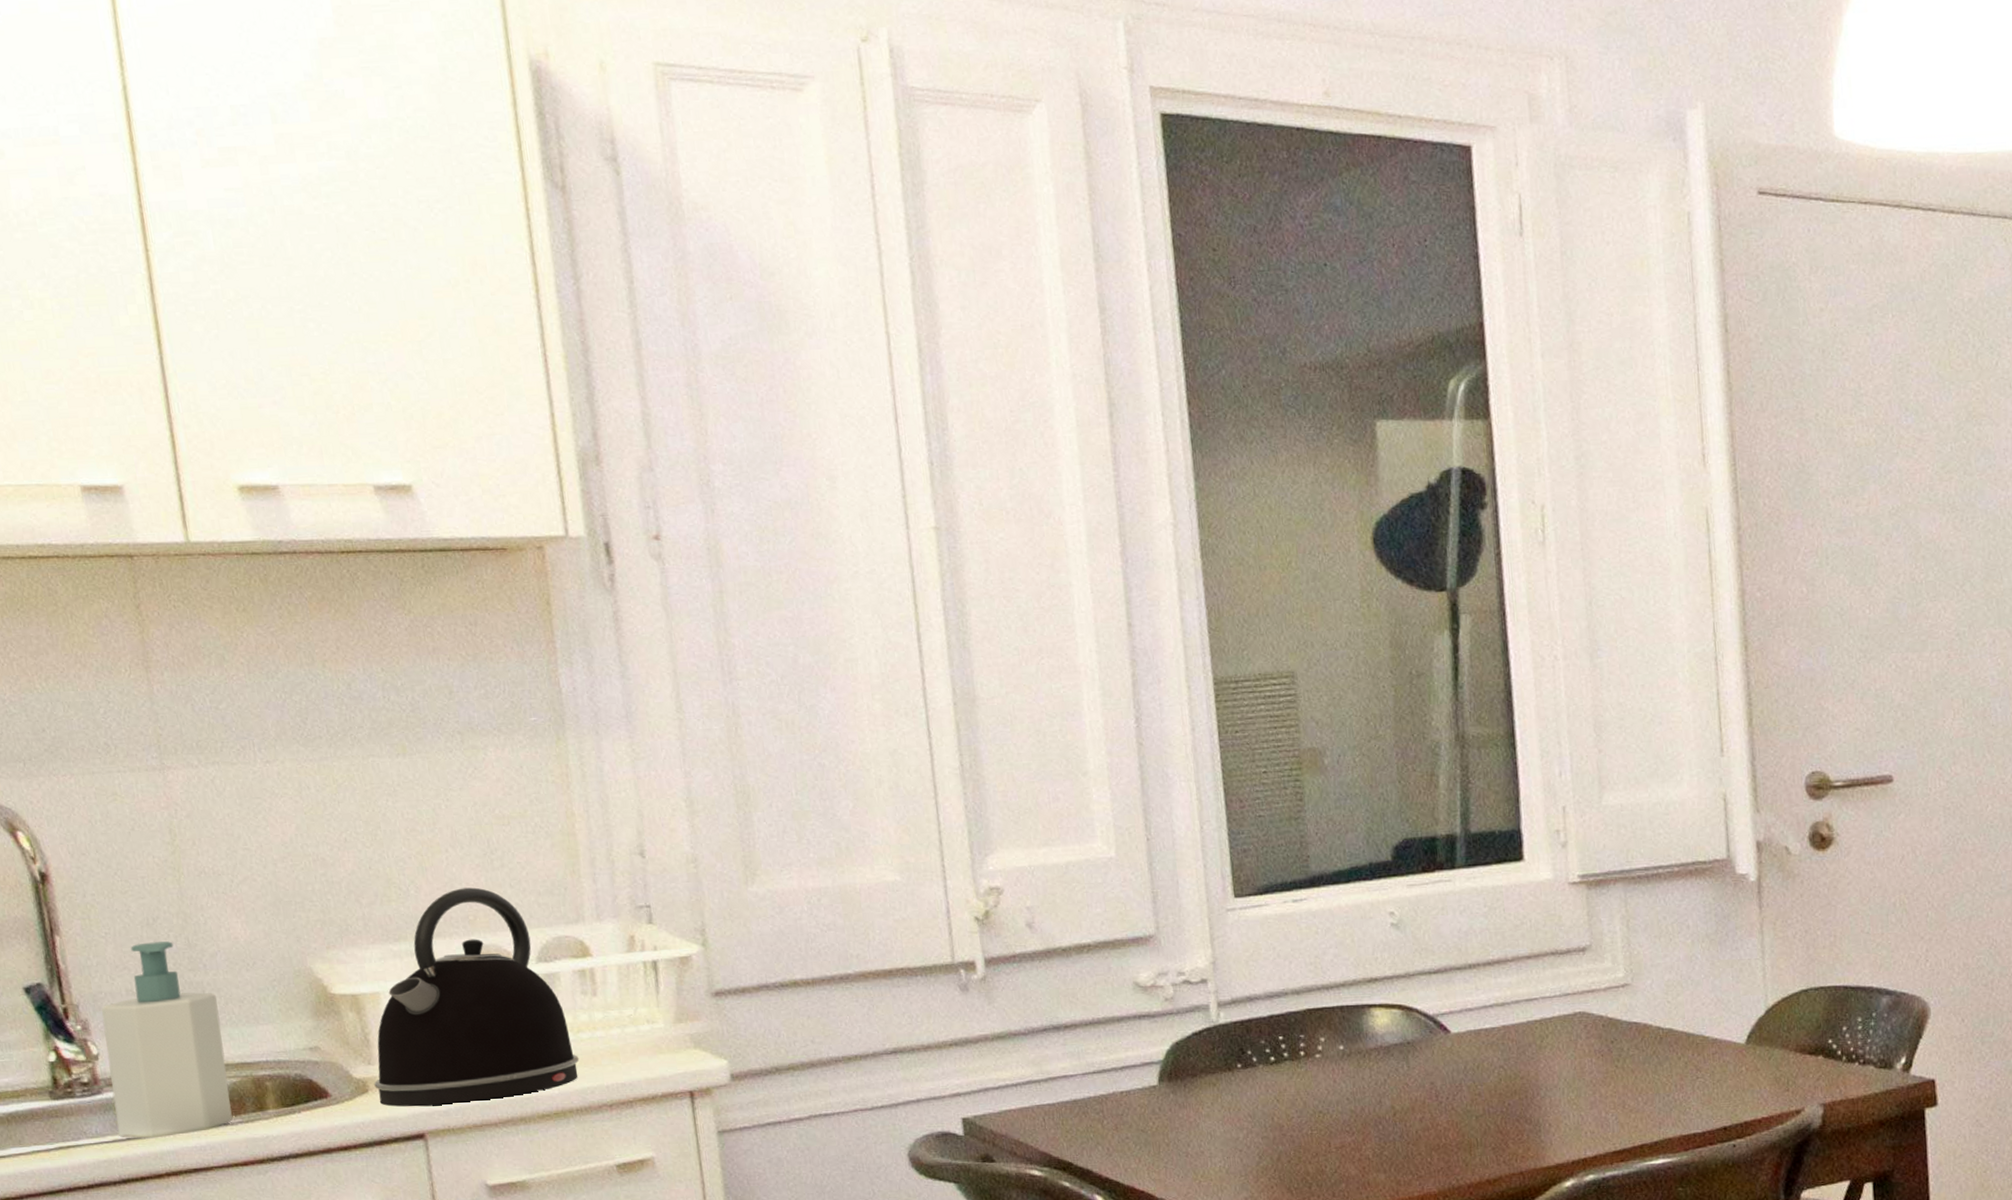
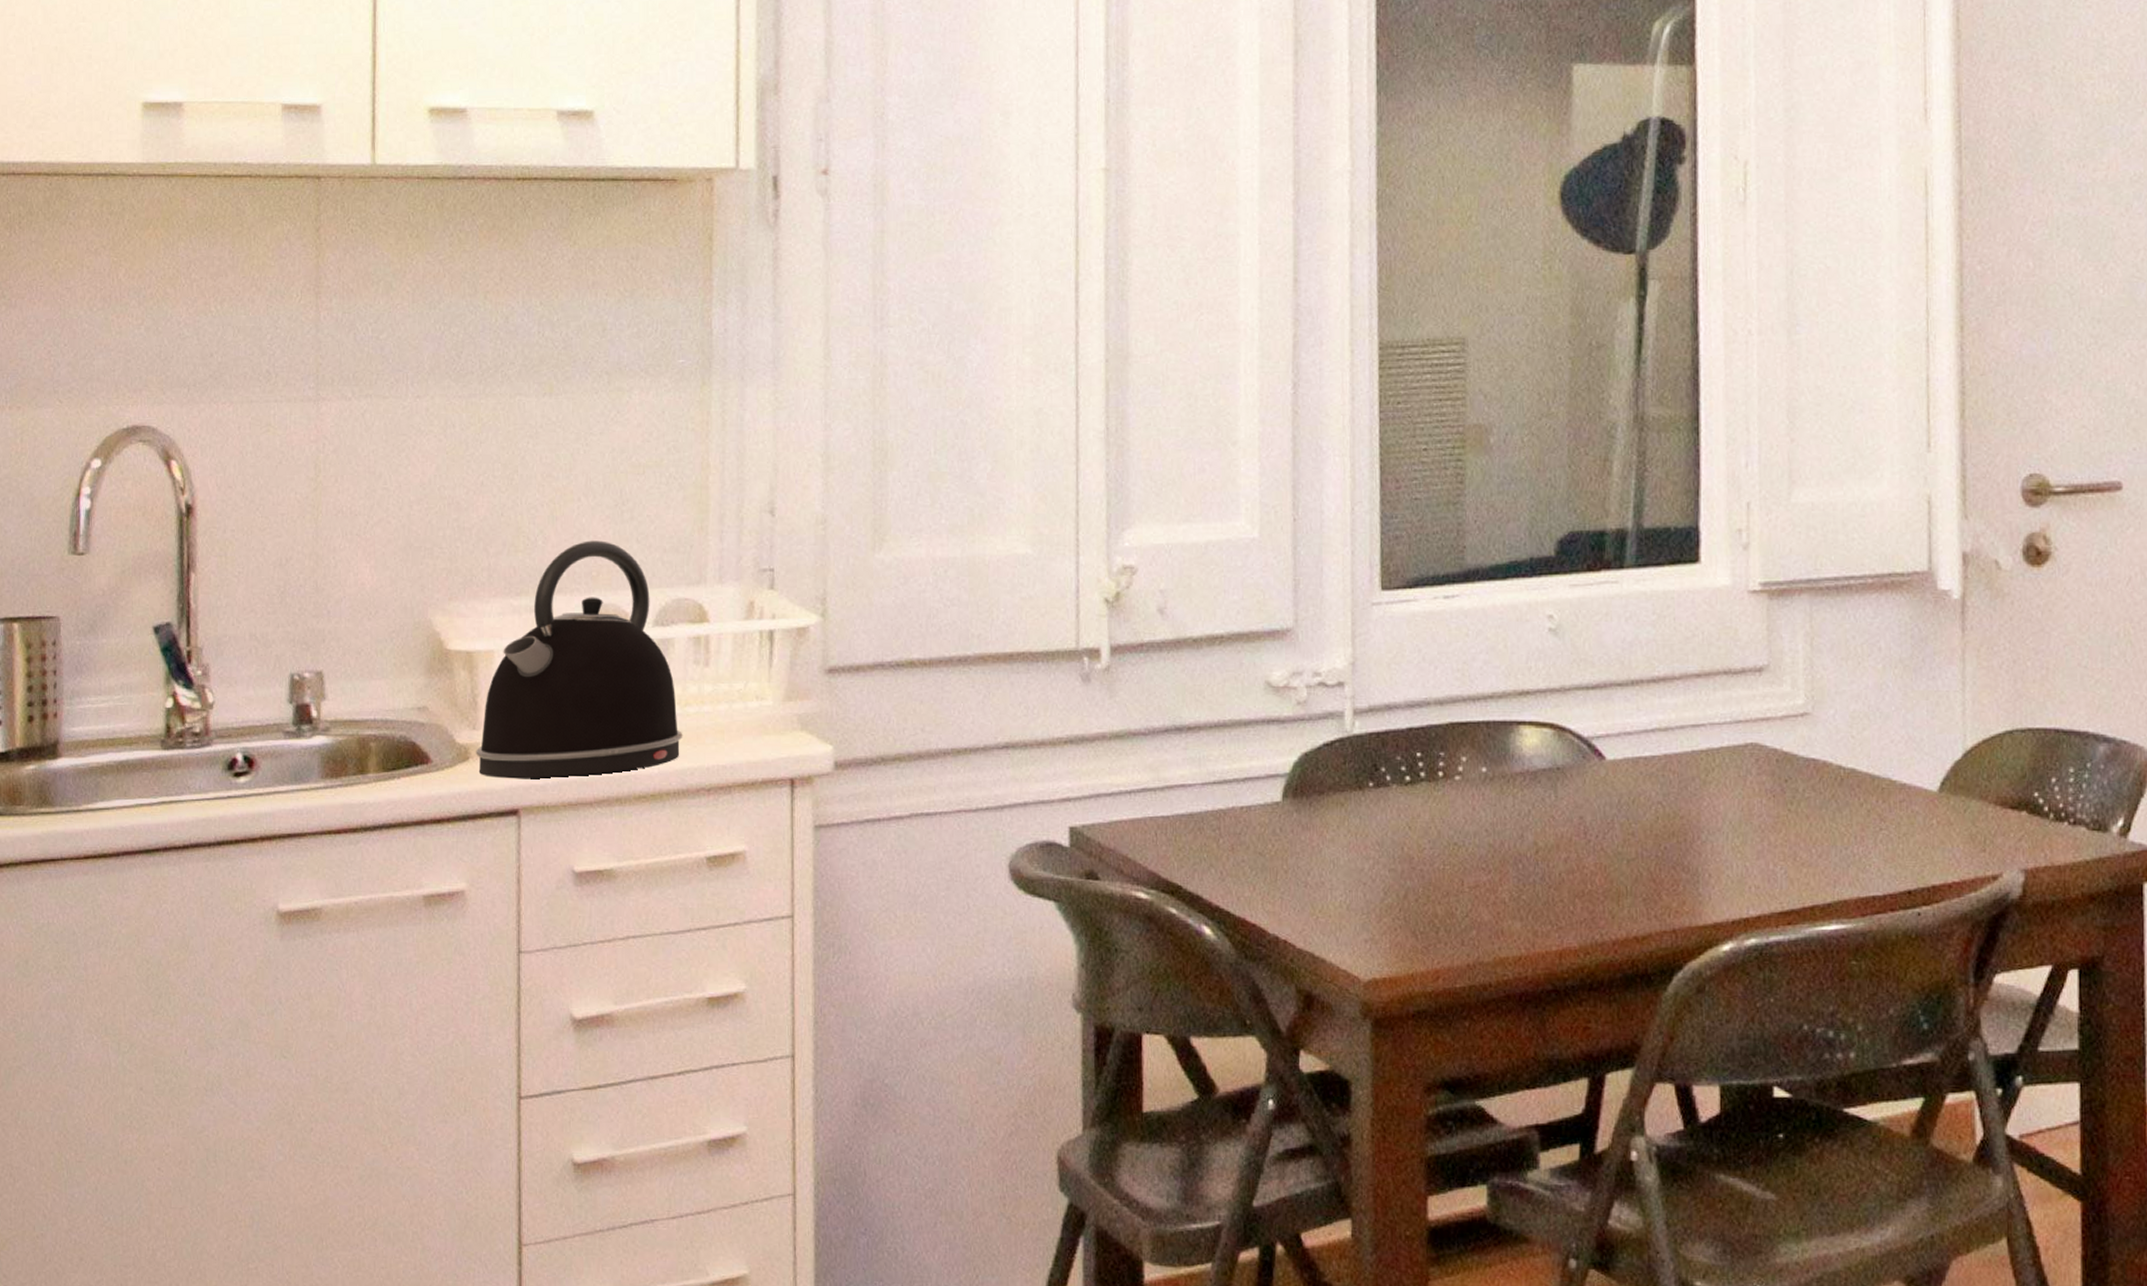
soap bottle: present [101,941,233,1139] -> none [220,584,336,798]

